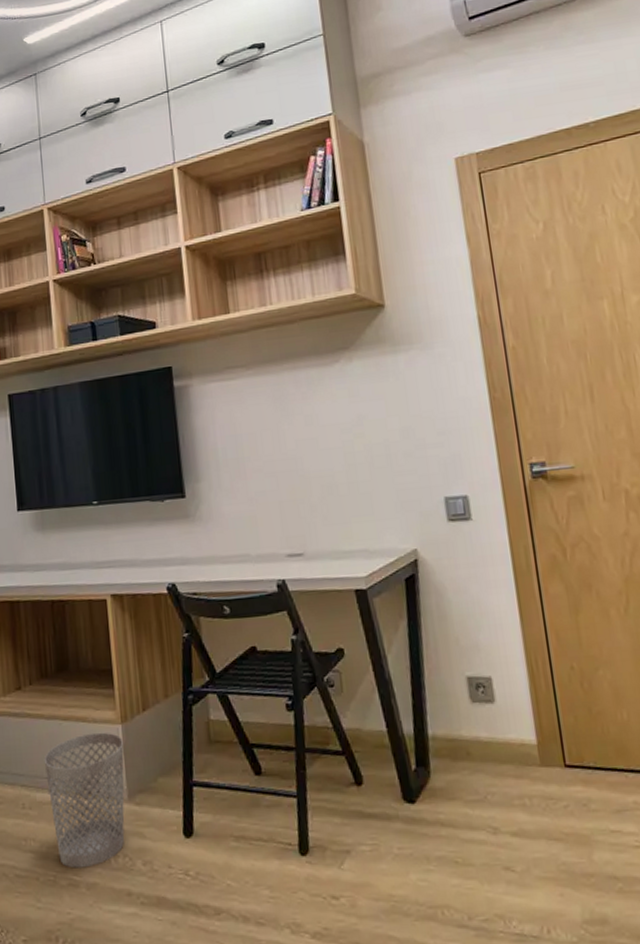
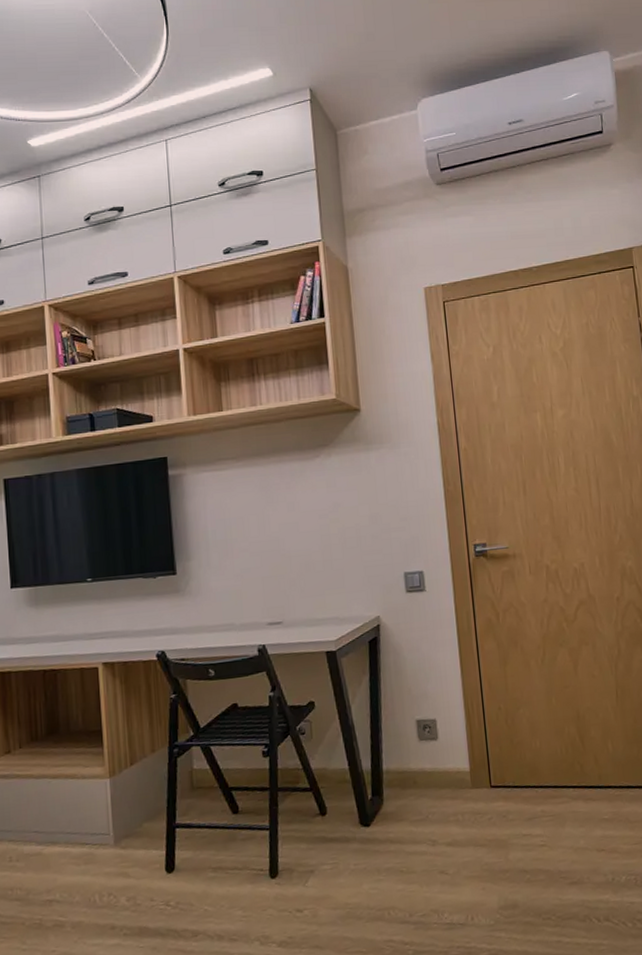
wastebasket: present [43,732,125,869] -> none [32,786,111,911]

